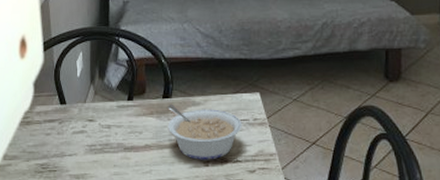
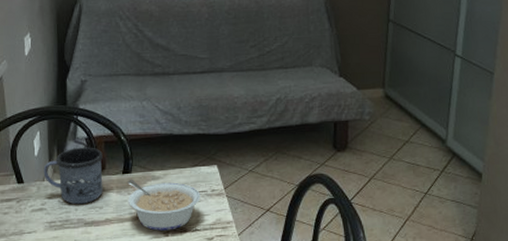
mug: none [85,69,143,129] -> present [43,147,103,205]

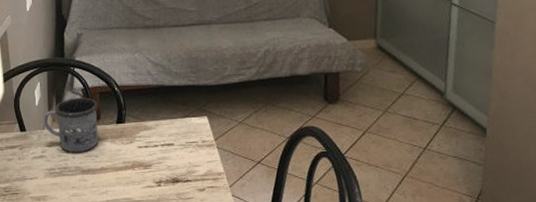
legume: present [127,179,201,231] -> none [121,128,192,180]

